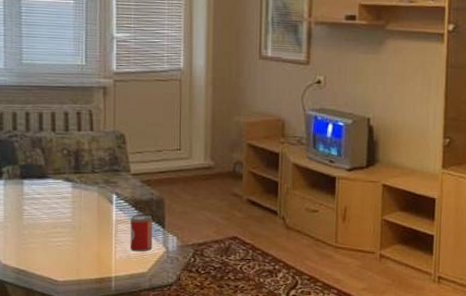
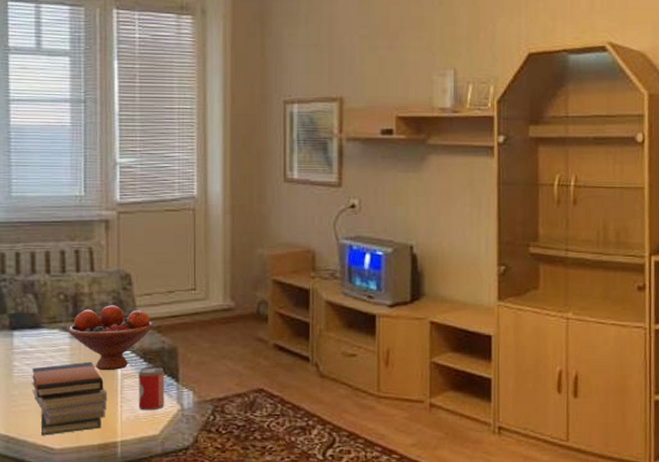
book stack: none [38,208,104,270] -> present [31,361,108,436]
fruit bowl: none [70,160,144,216] -> present [68,305,153,370]

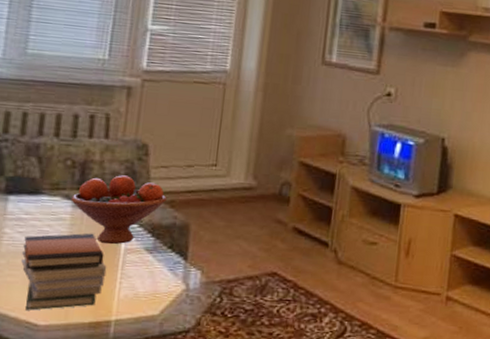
beer can: present [138,366,165,411] -> none [139,242,173,289]

